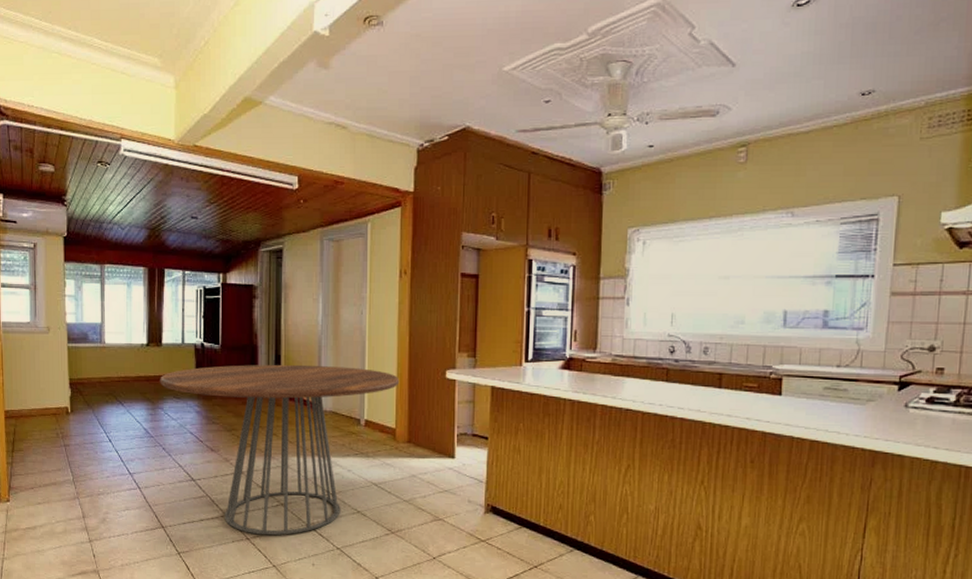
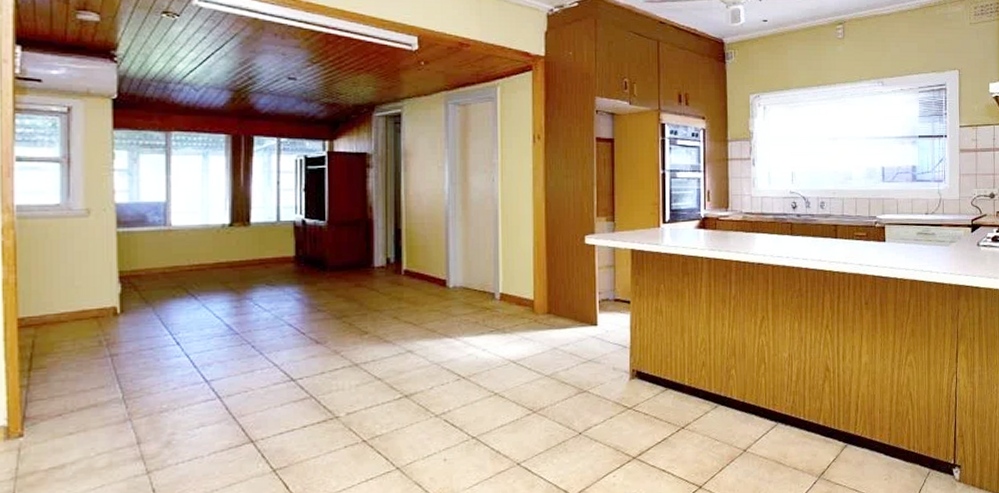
dining table: present [160,364,400,535] -> none [247,237,537,435]

